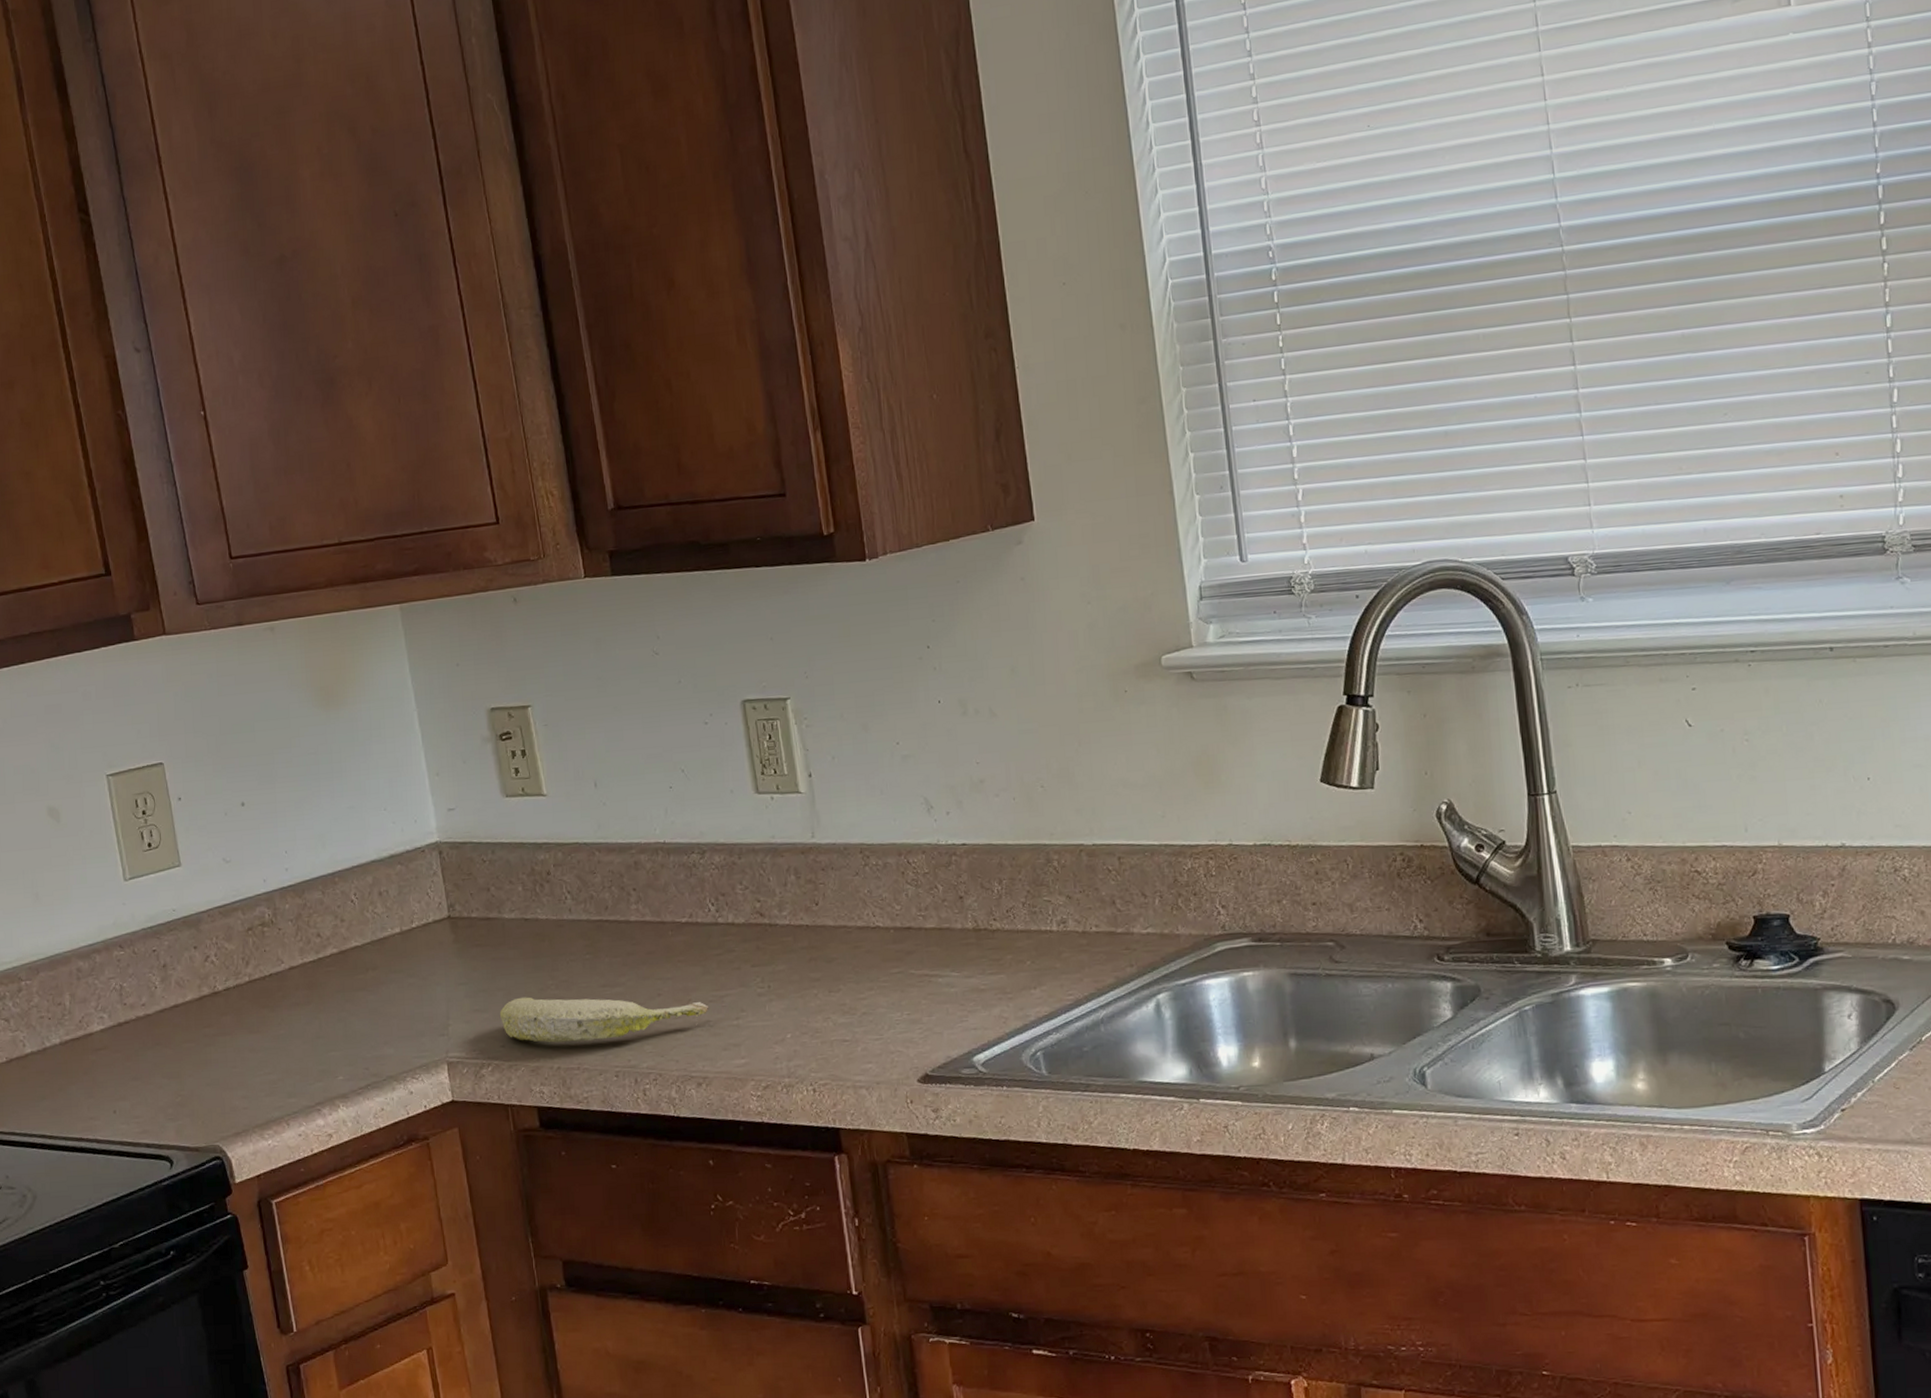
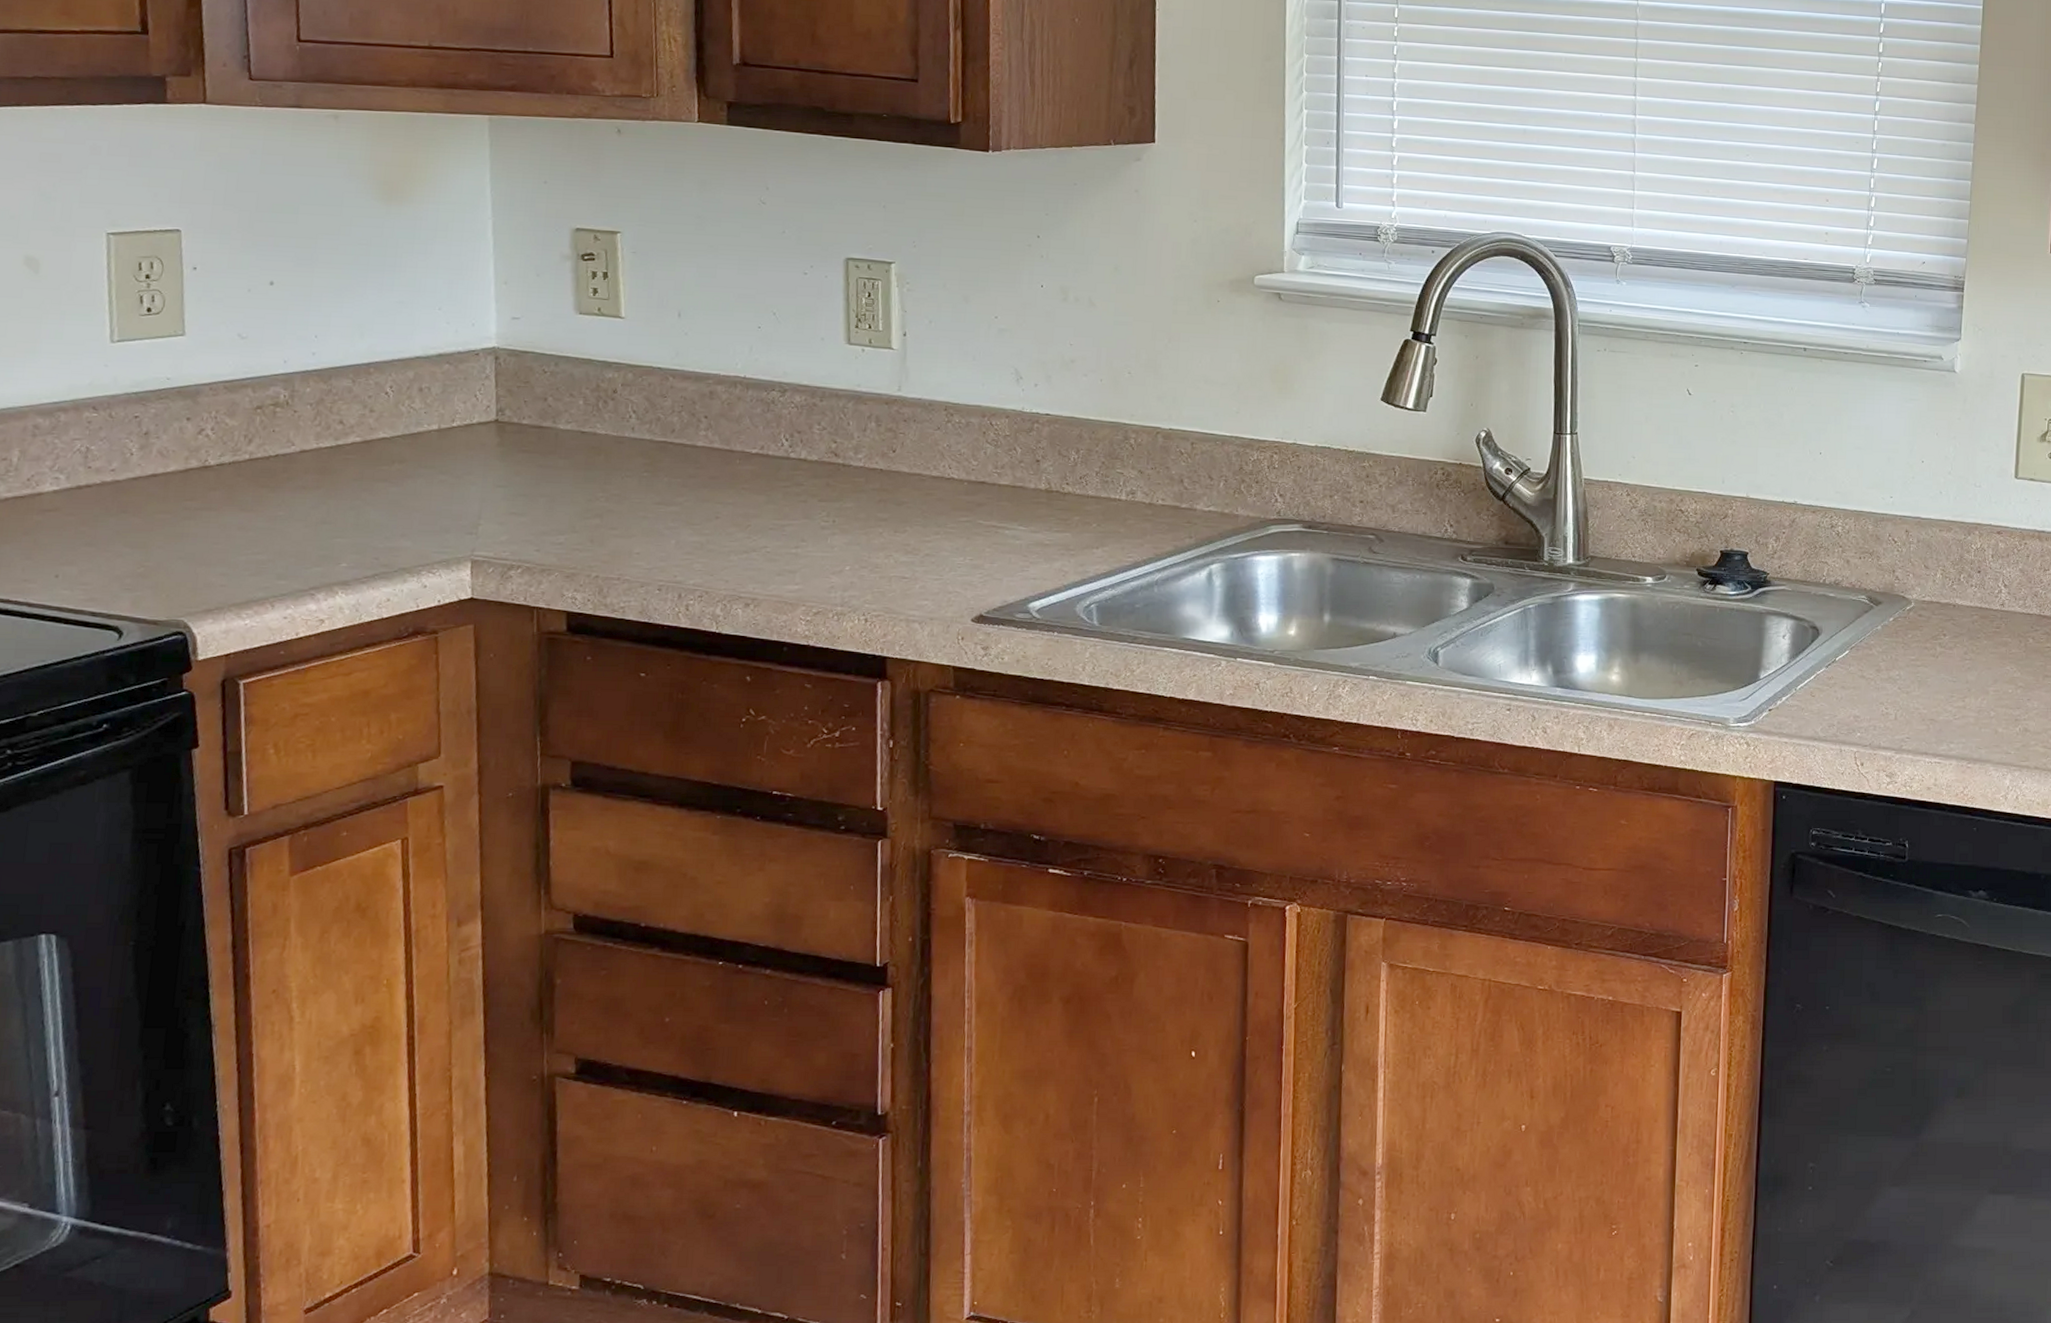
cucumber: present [500,997,709,1043] -> none [539,505,769,555]

